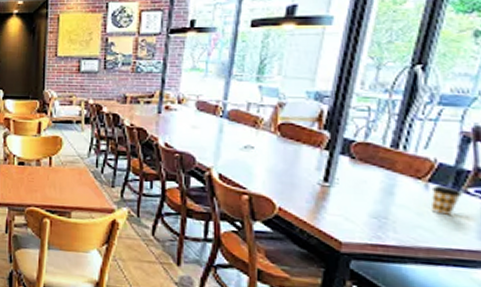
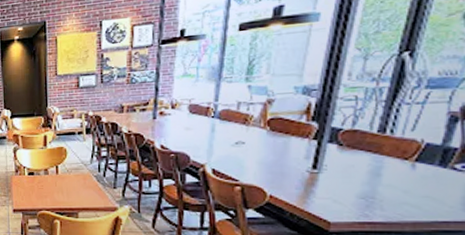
coffee cup: present [430,186,462,215] -> none [417,164,449,191]

